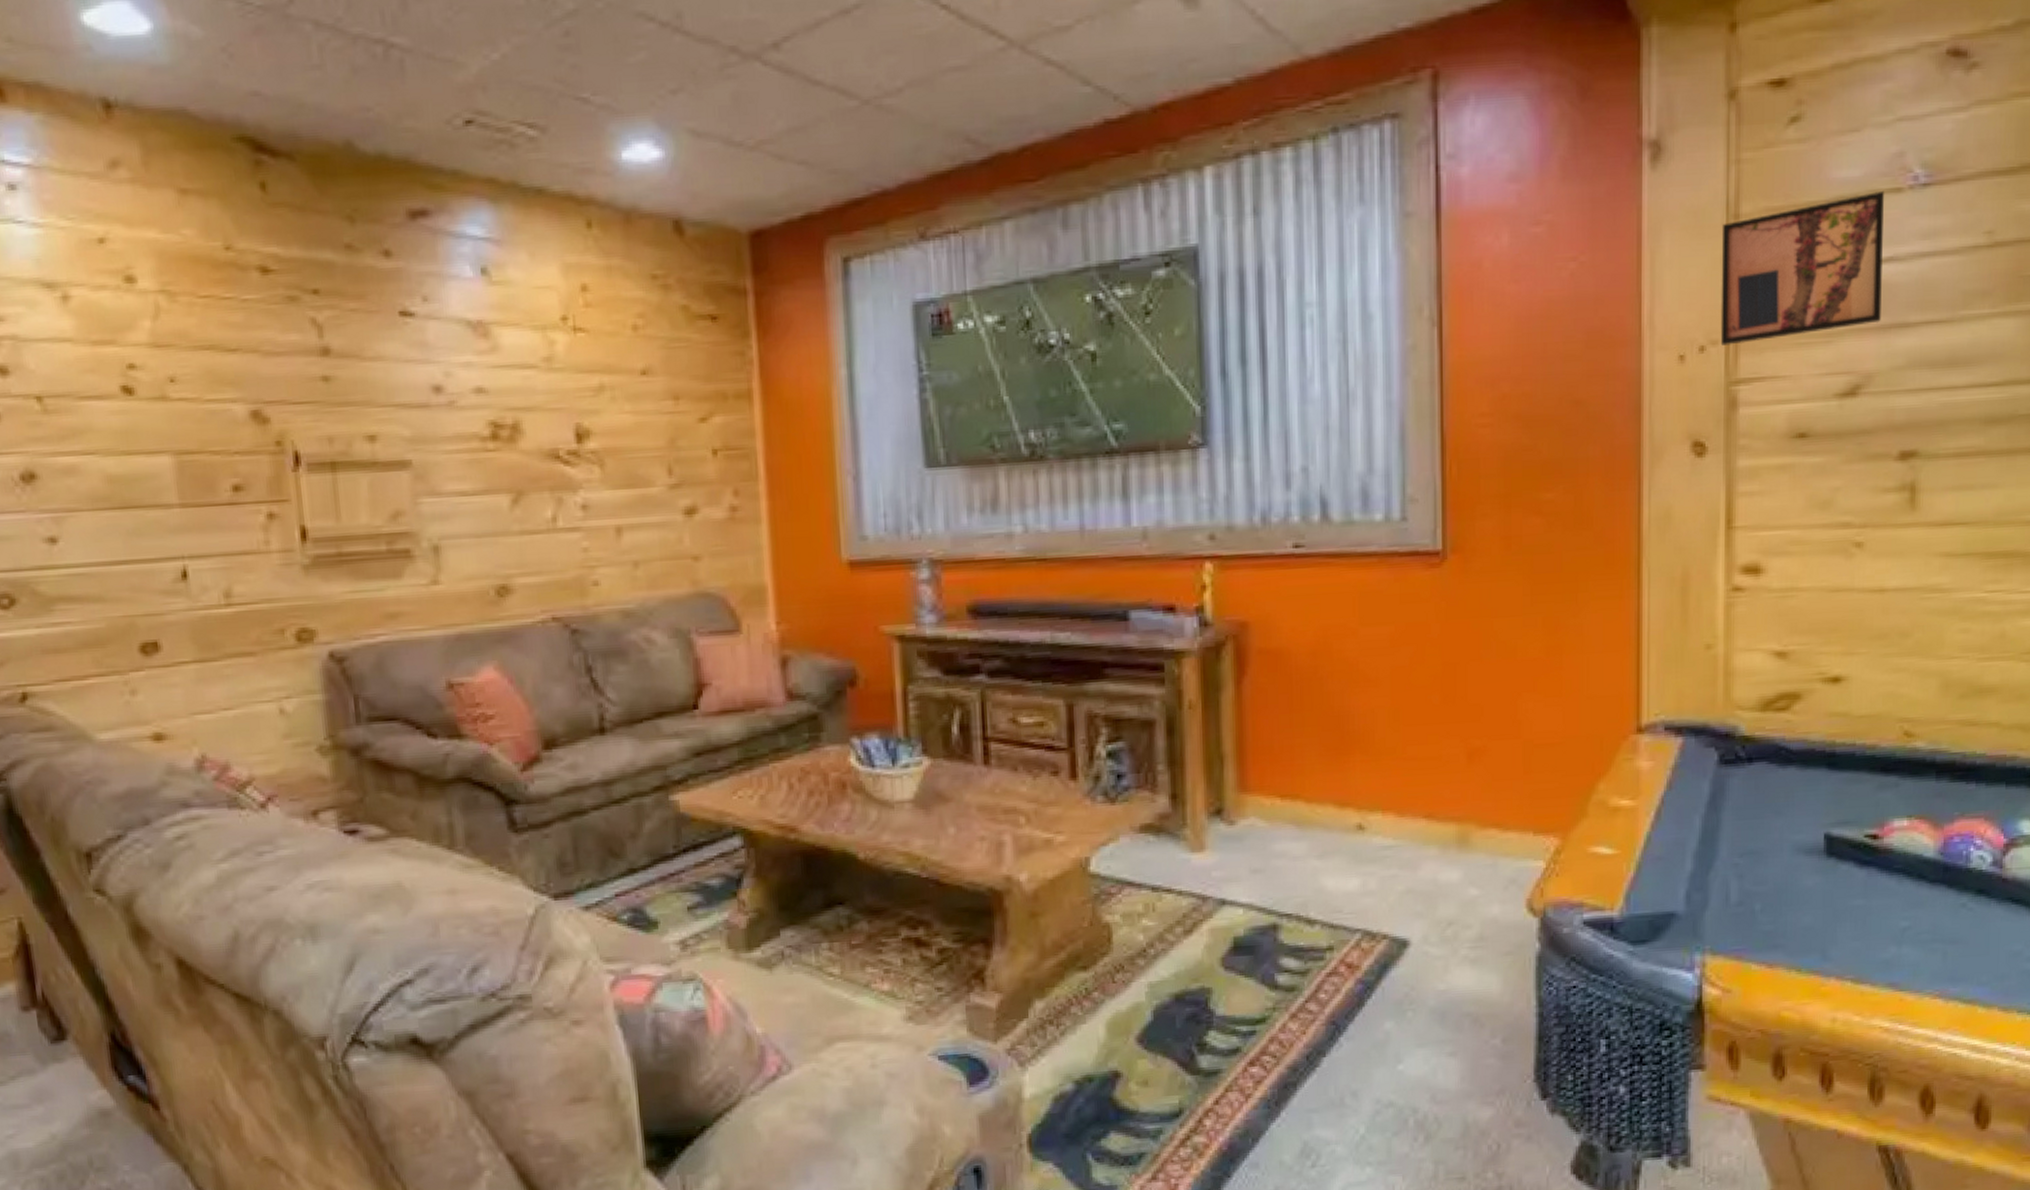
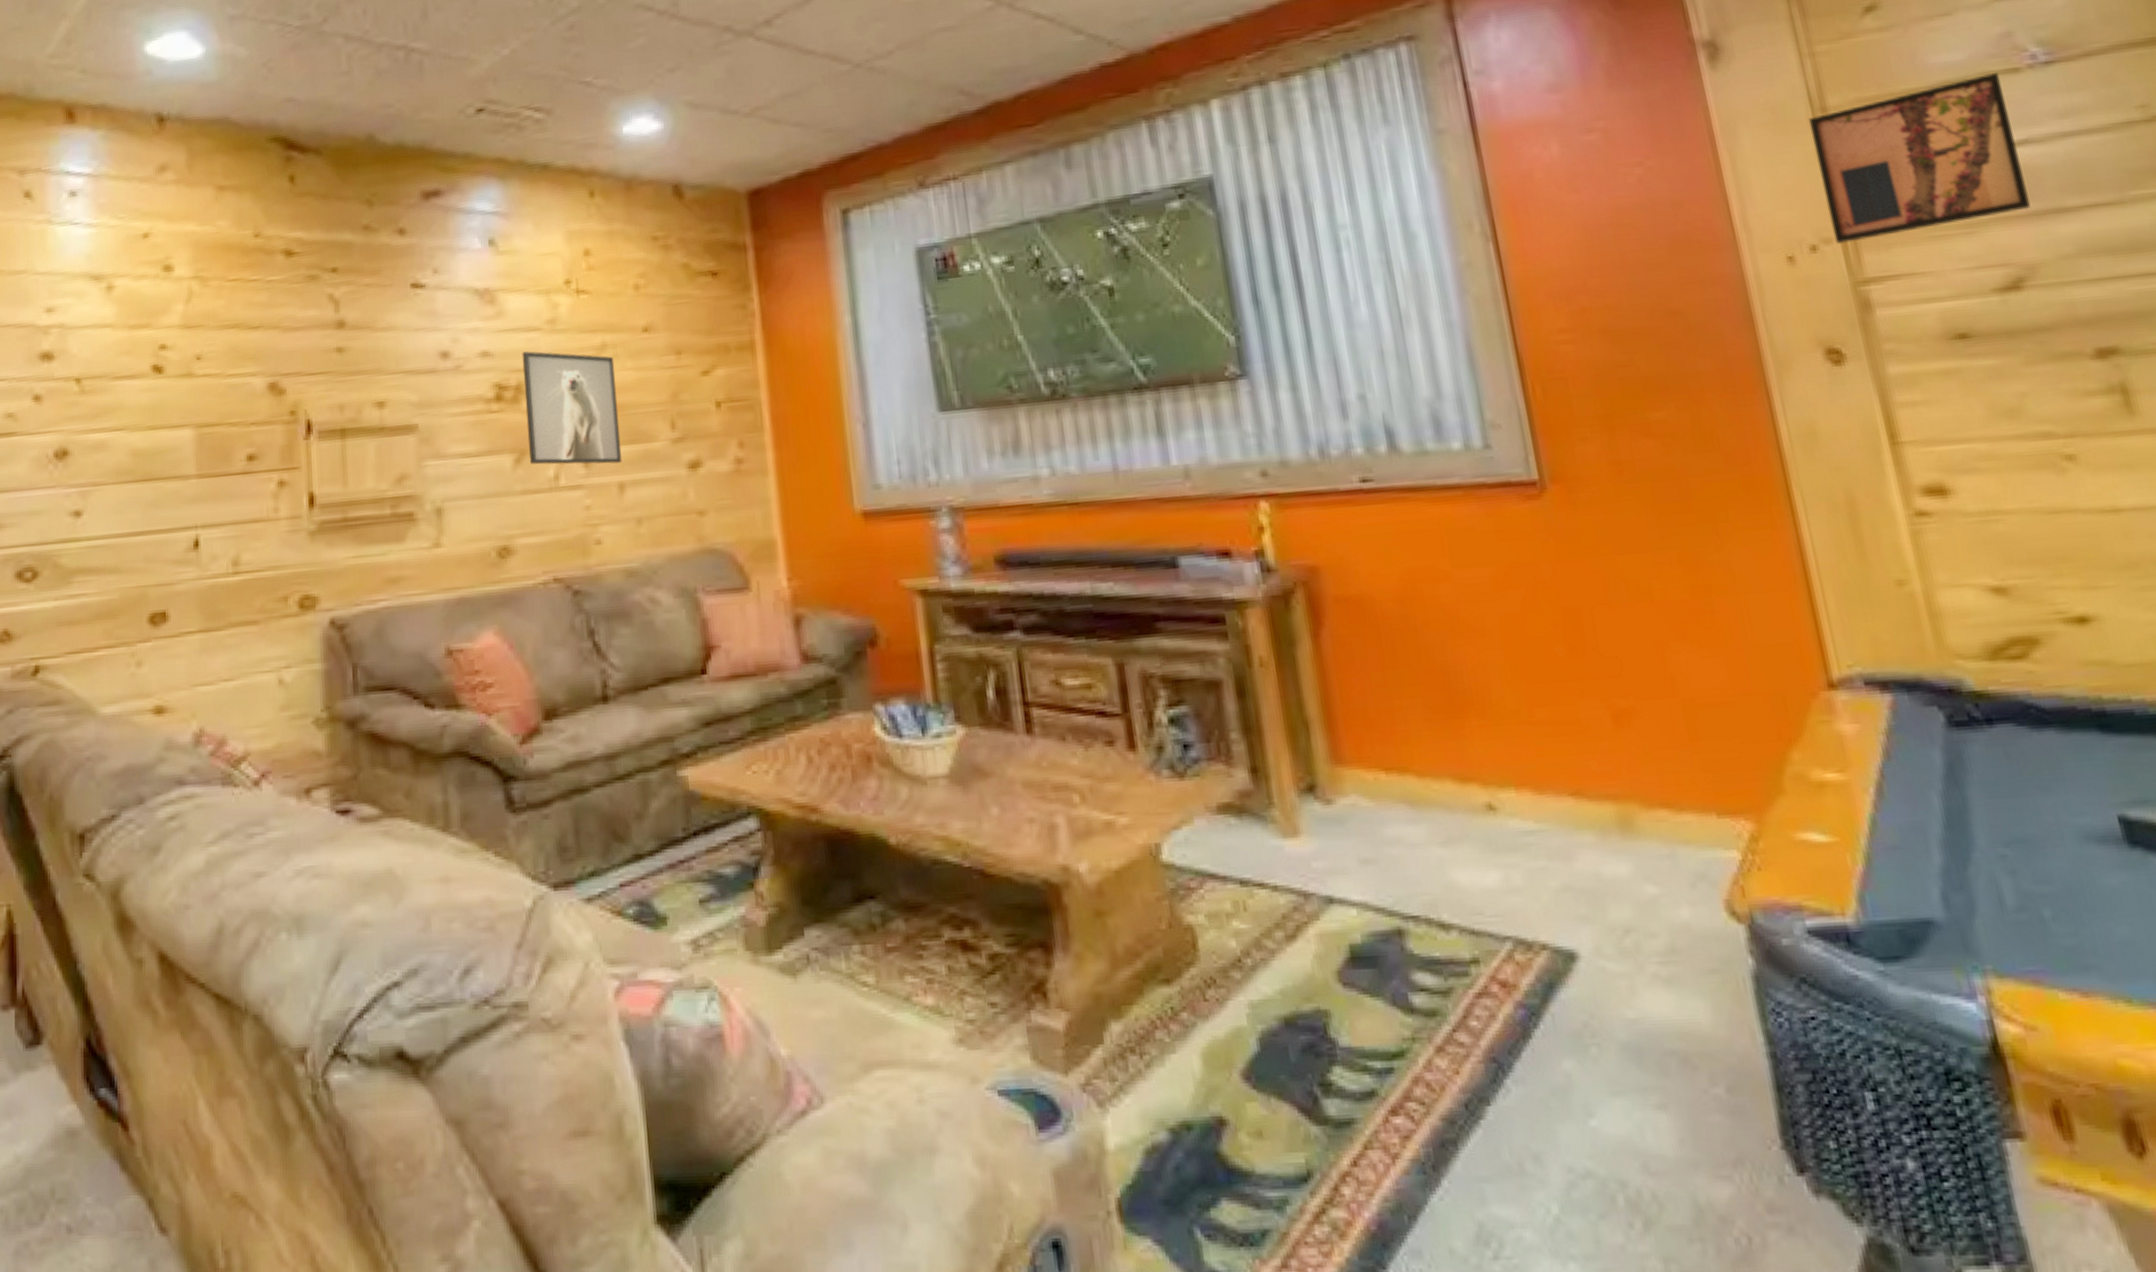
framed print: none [517,389,620,507] -> present [521,351,623,465]

